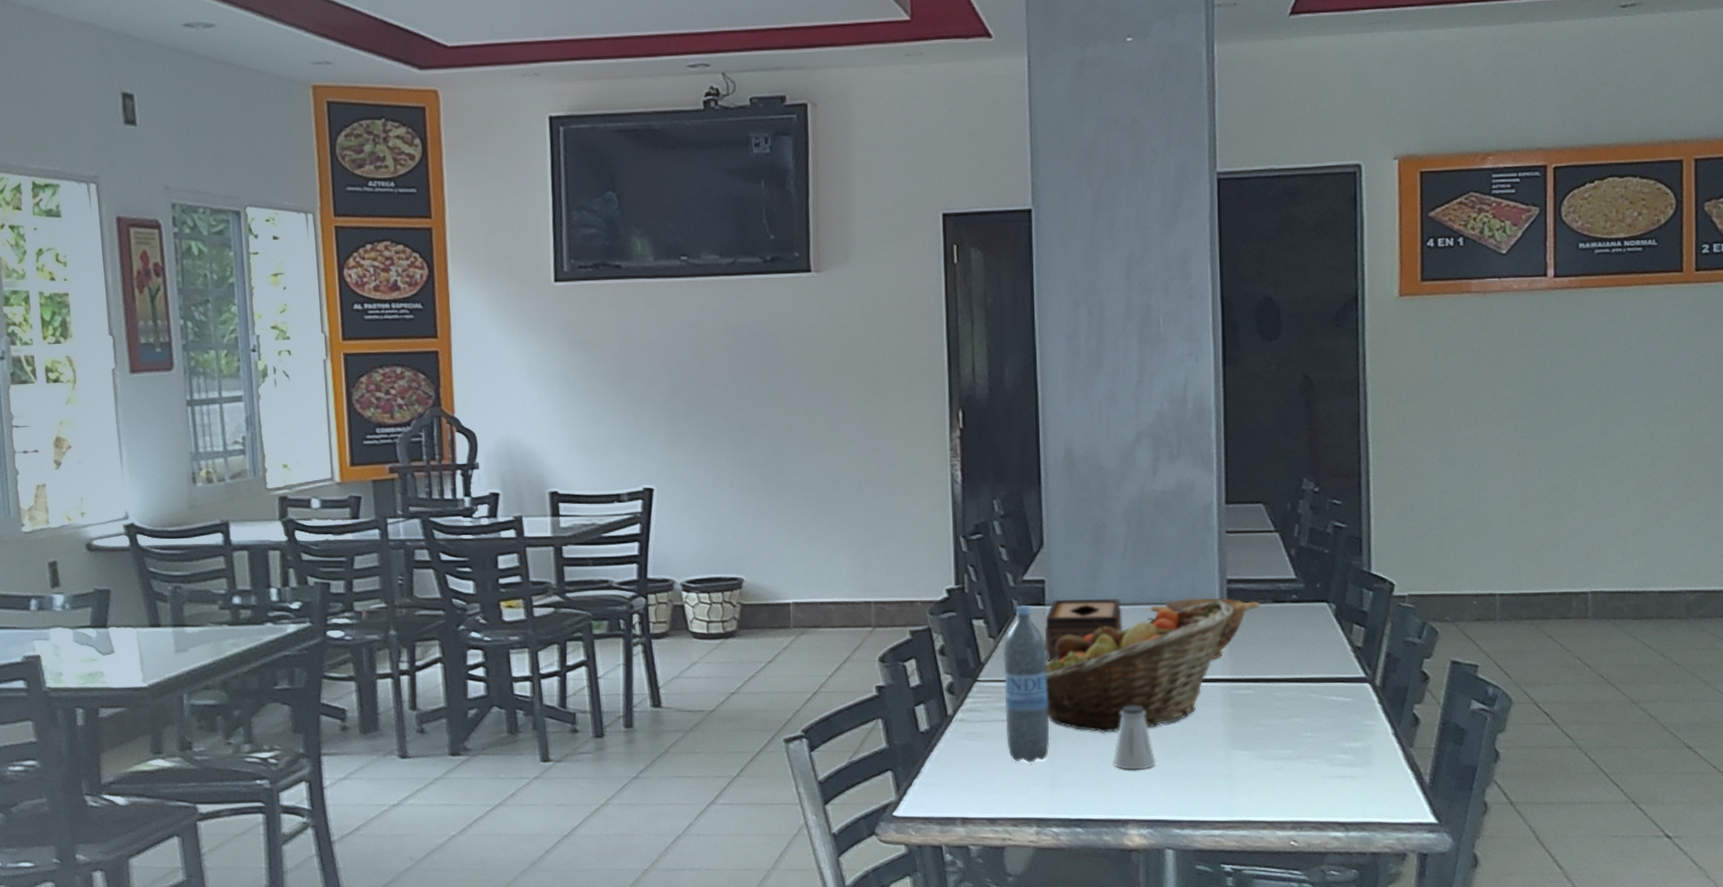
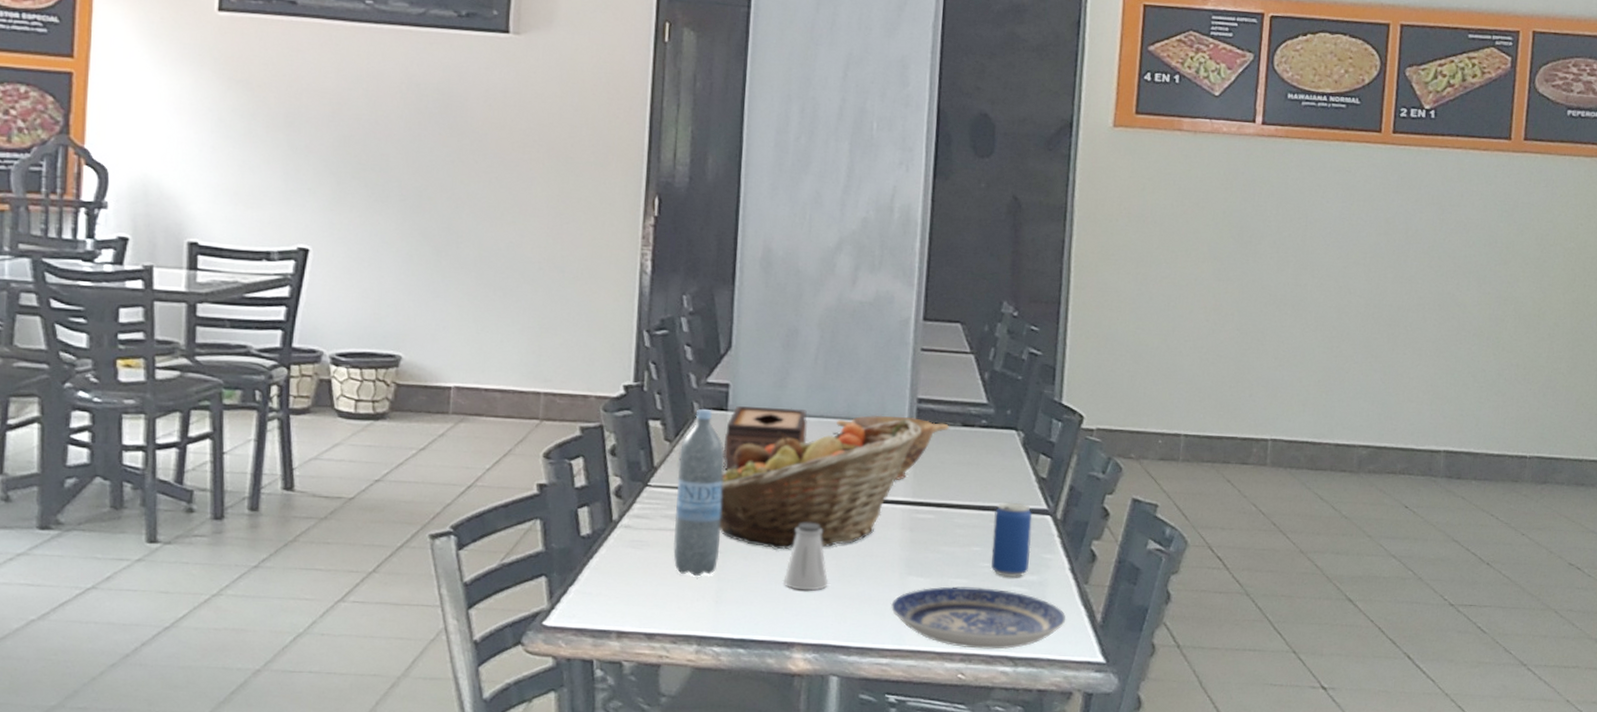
plate: none [1219,757,1394,816] -> present [891,586,1066,650]
beverage can: none [1313,673,1352,746] -> present [991,503,1033,578]

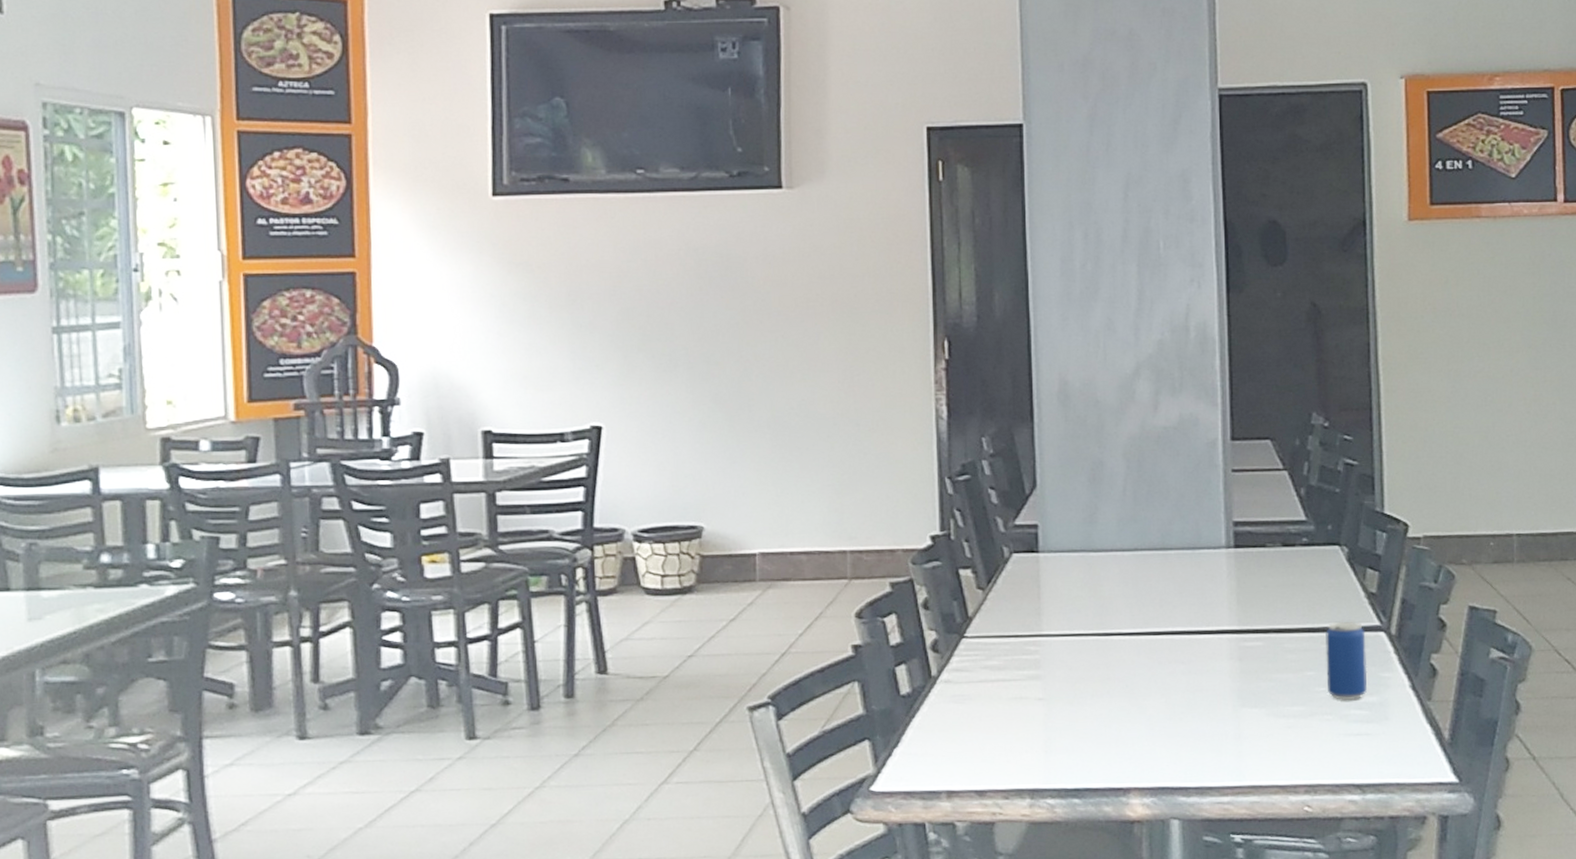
water bottle: present [673,408,725,577] -> none [993,552,1045,728]
fruit basket: present [719,418,922,550] -> none [1038,544,1241,692]
tissue box: present [724,406,807,471] -> none [1039,543,1123,615]
saltshaker: present [783,523,829,591] -> none [1113,661,1160,733]
bowl: present [837,415,949,480] -> none [1152,542,1269,609]
plate: present [891,586,1066,650] -> none [1227,713,1412,779]

